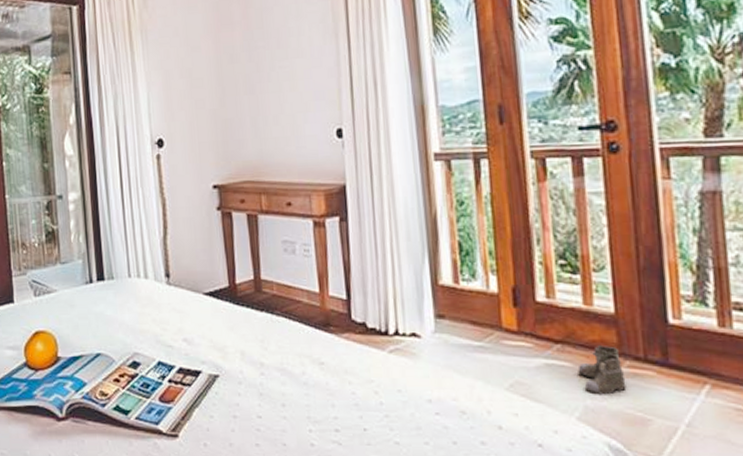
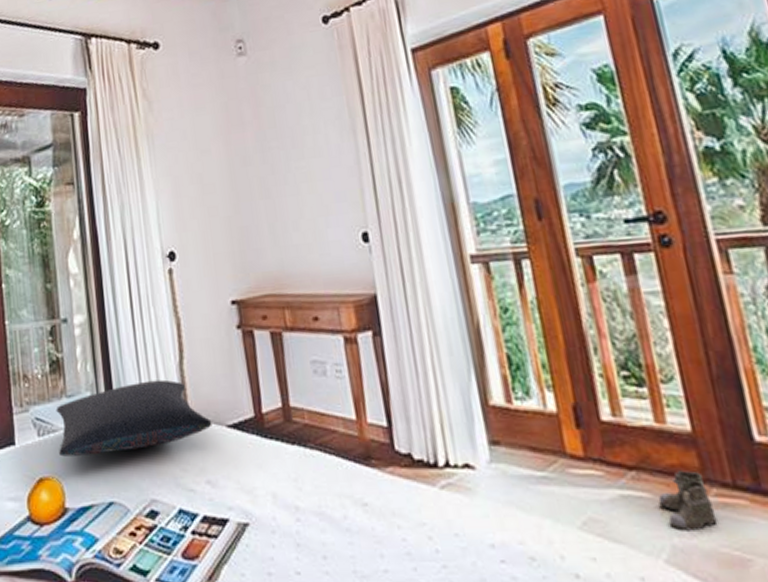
pillow: none [51,252,191,314] -> present [56,379,212,457]

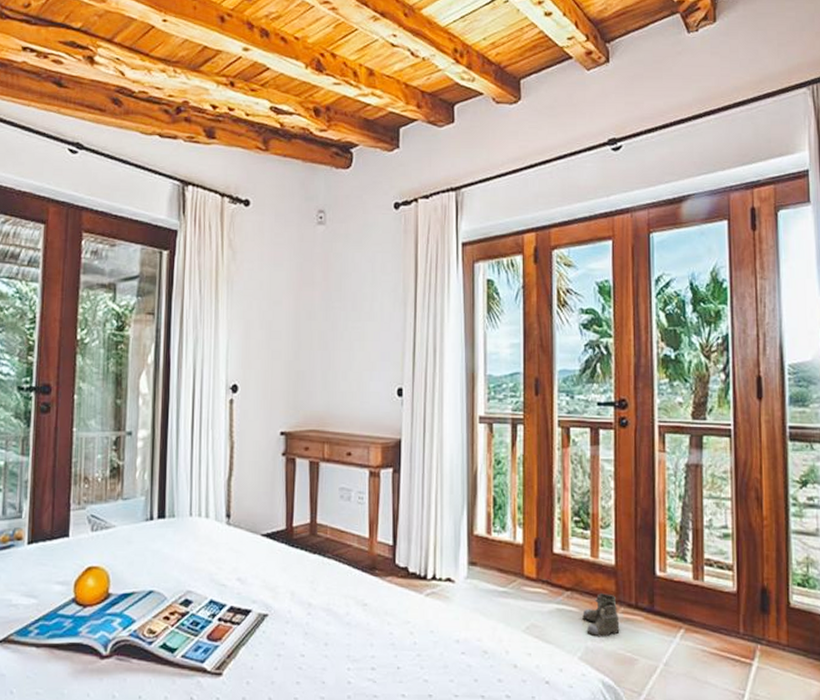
pillow: present [56,379,212,457] -> none [109,492,249,550]

